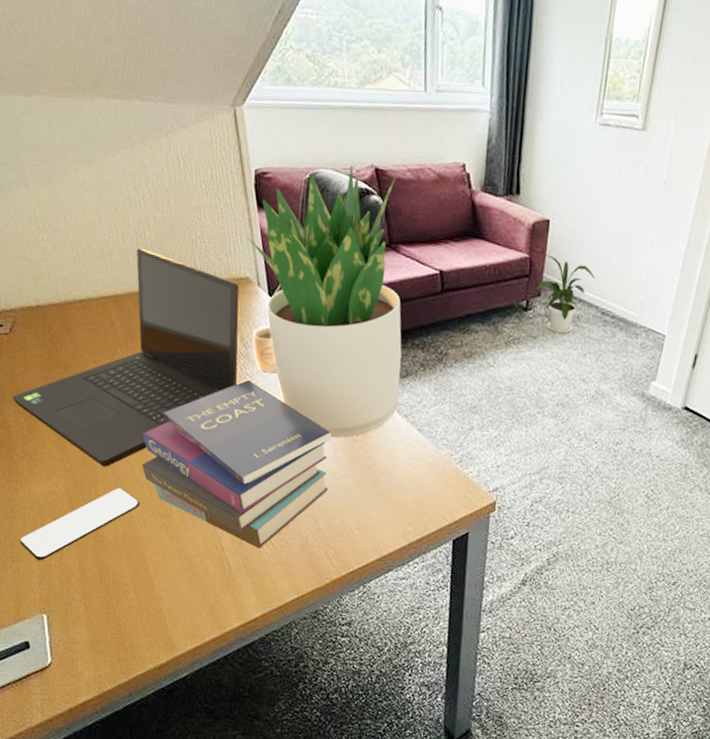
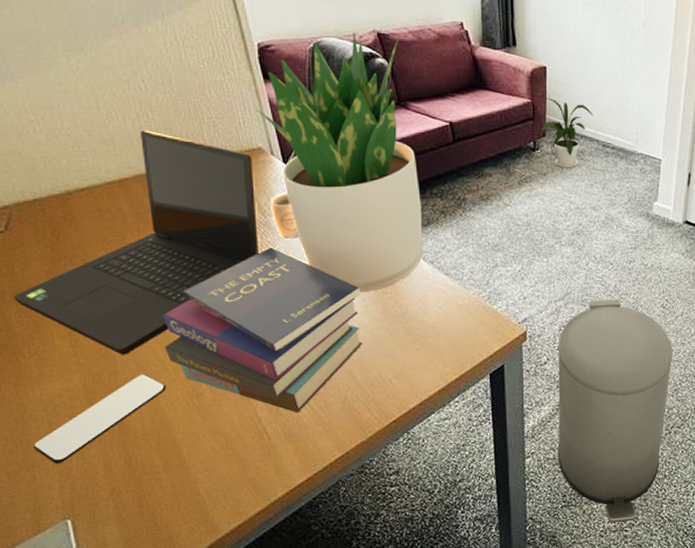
pedal bin: none [514,479,653,717] -> present [557,299,672,523]

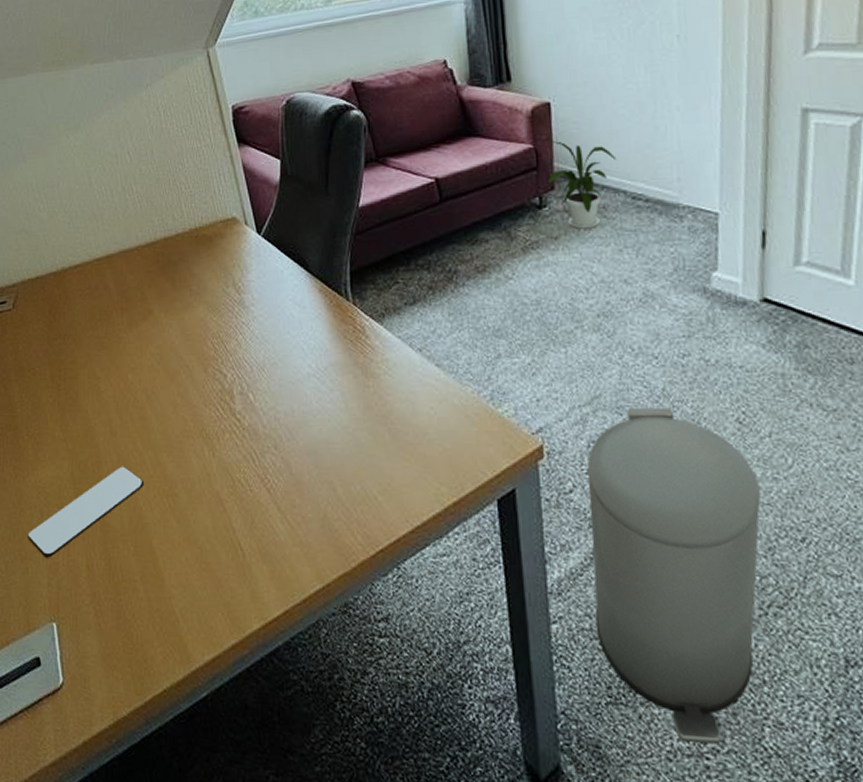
laptop: present [14,130,260,355] -> none [17,203,234,444]
books: present [162,247,362,413] -> none [142,328,342,528]
planter: present [255,32,423,293] -> none [230,82,410,385]
mug: present [271,192,300,238] -> none [245,266,274,319]

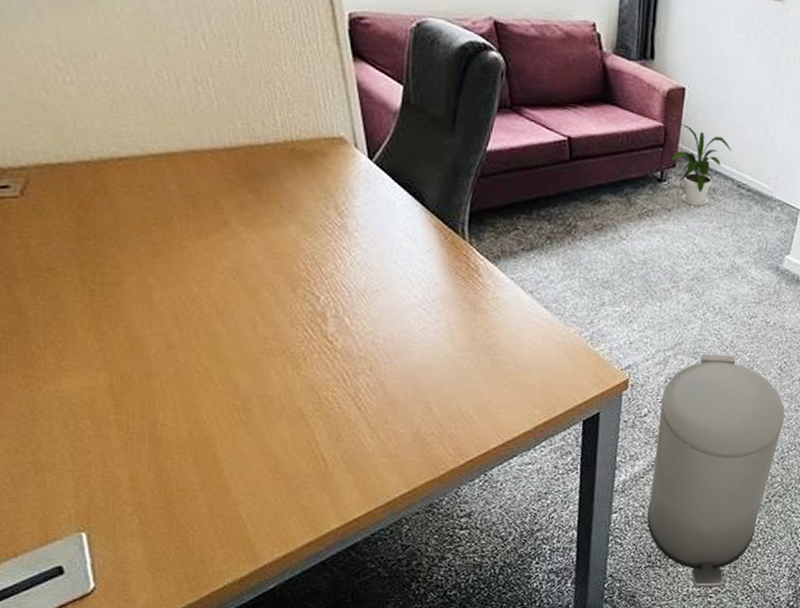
phone: present [28,466,145,558] -> none [45,380,210,470]

